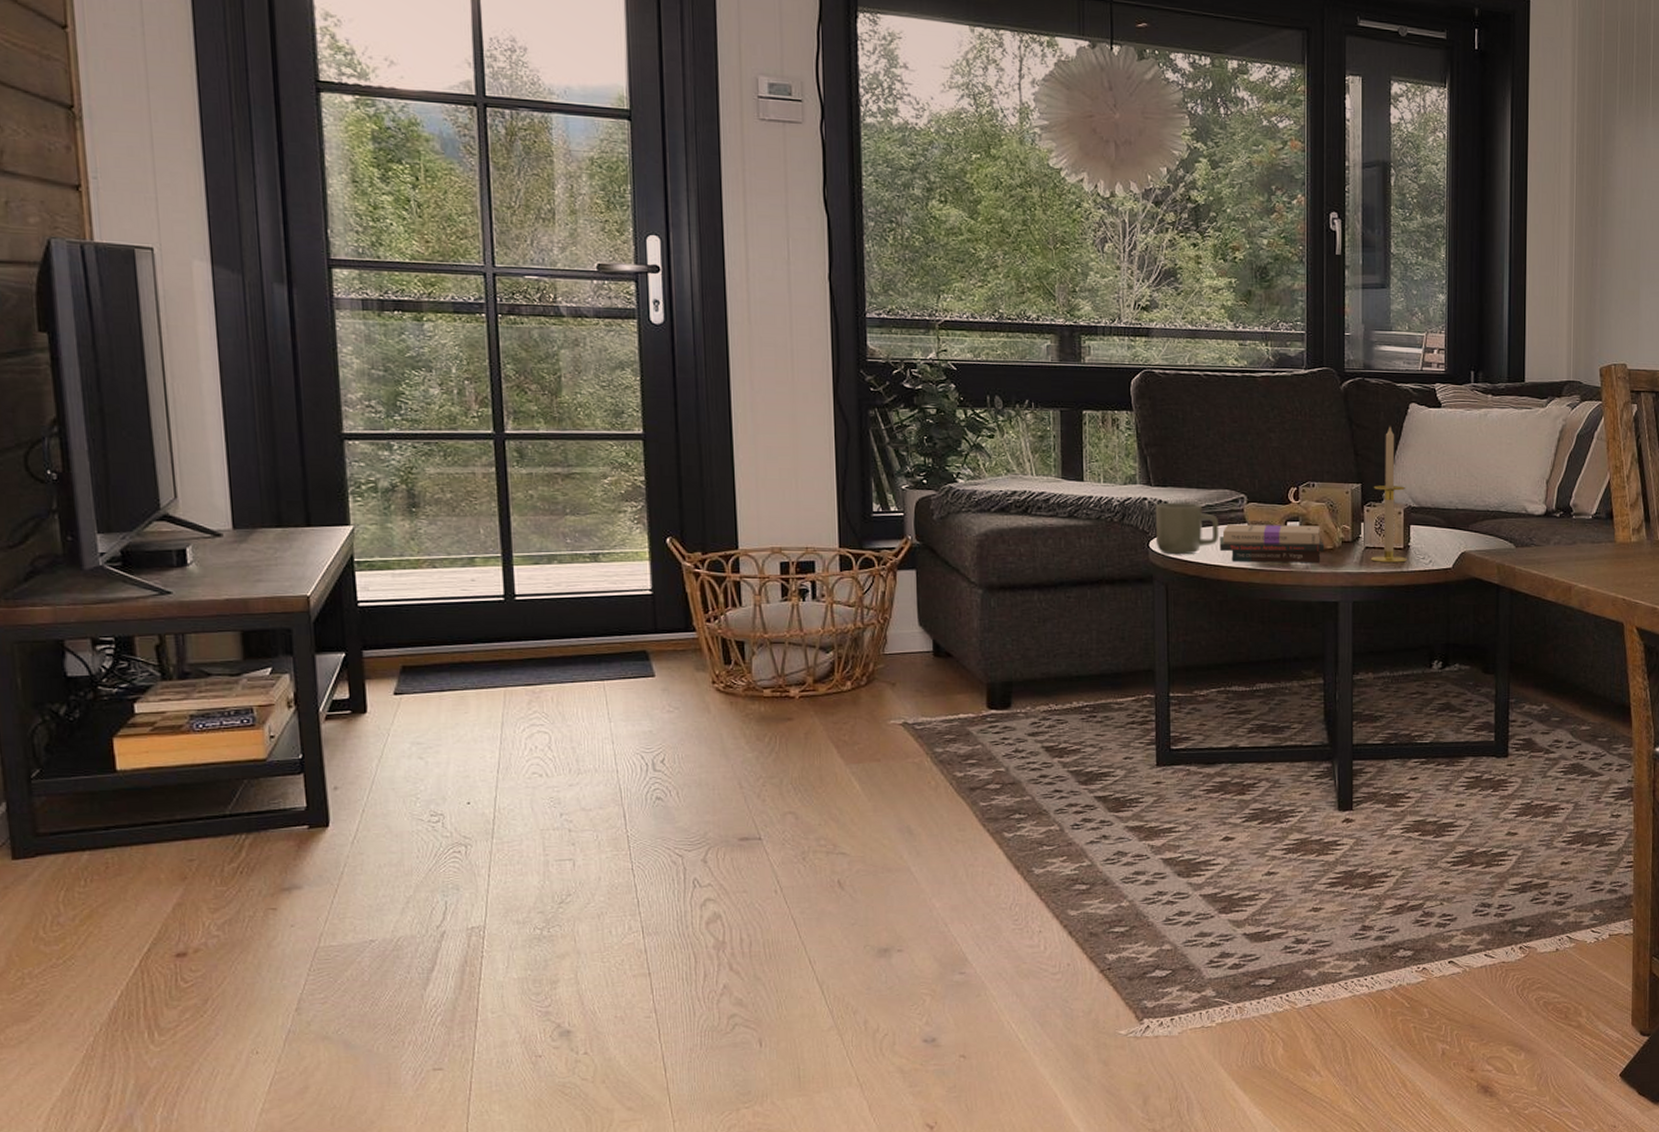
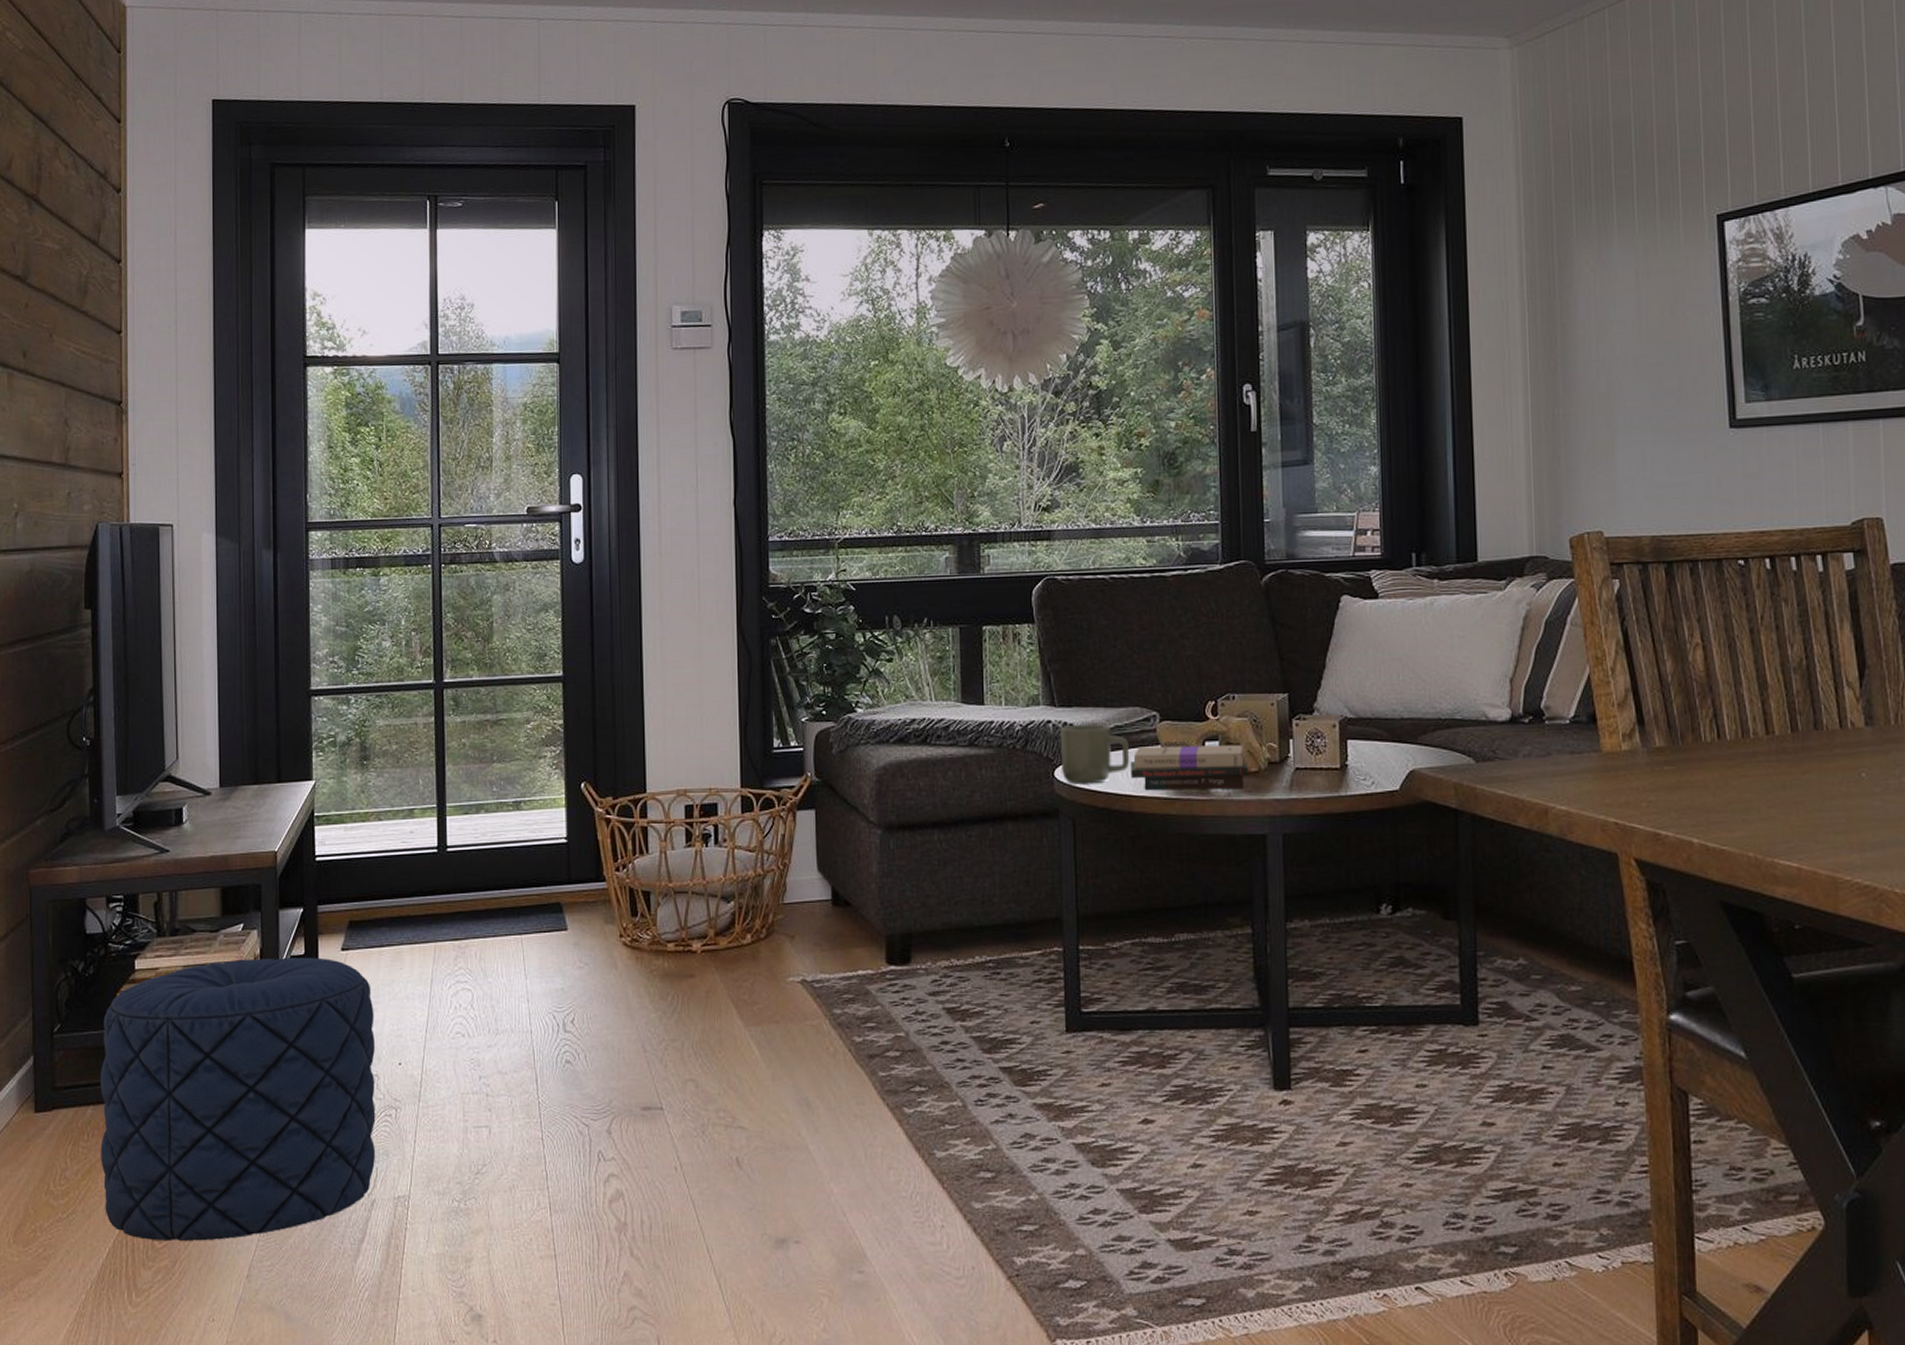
pouf: none [96,701,444,981] -> present [100,957,376,1242]
candle: present [1370,426,1407,563] -> none [1301,624,1345,786]

